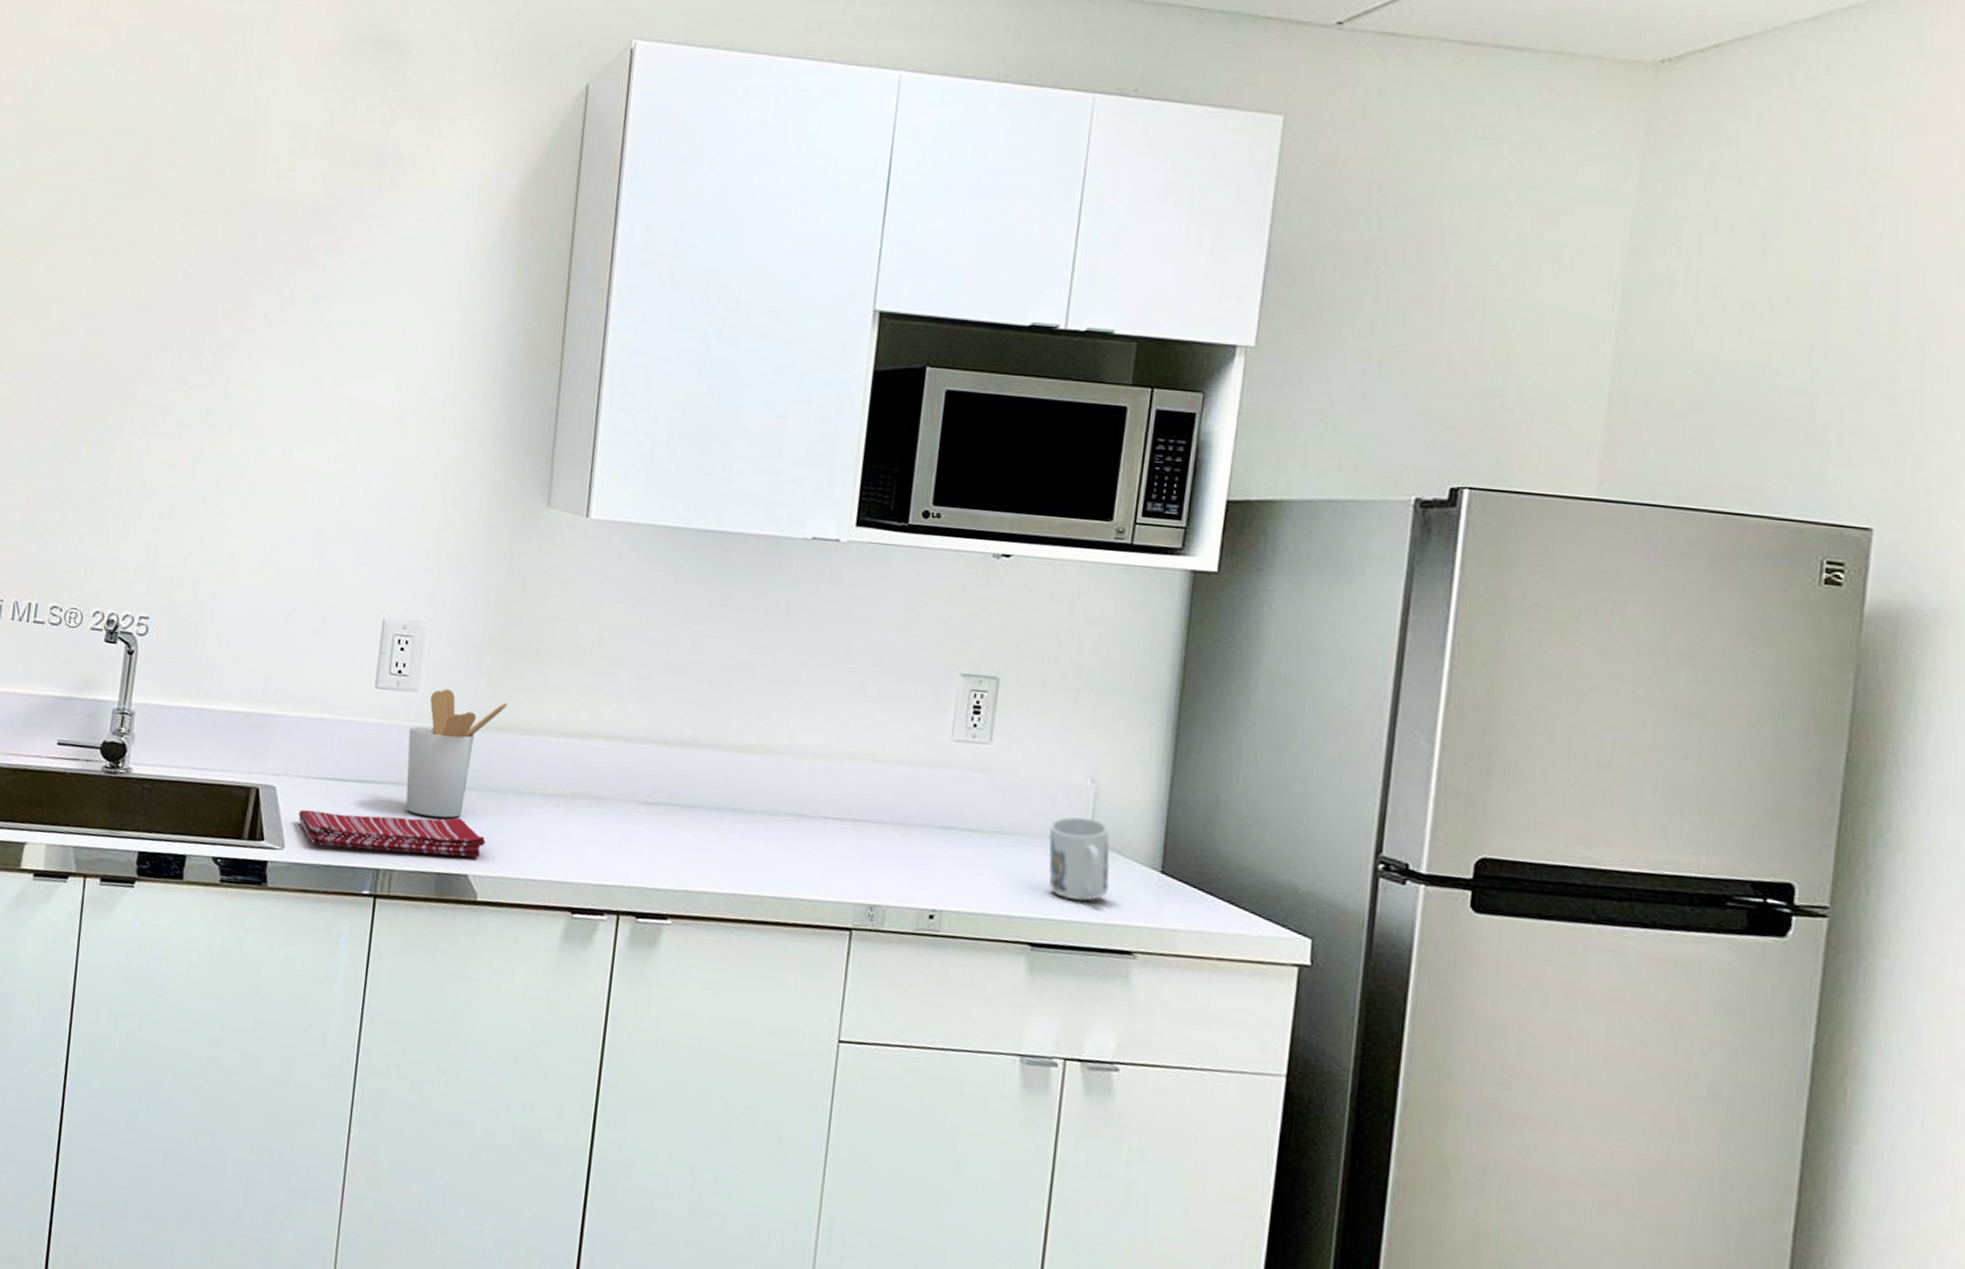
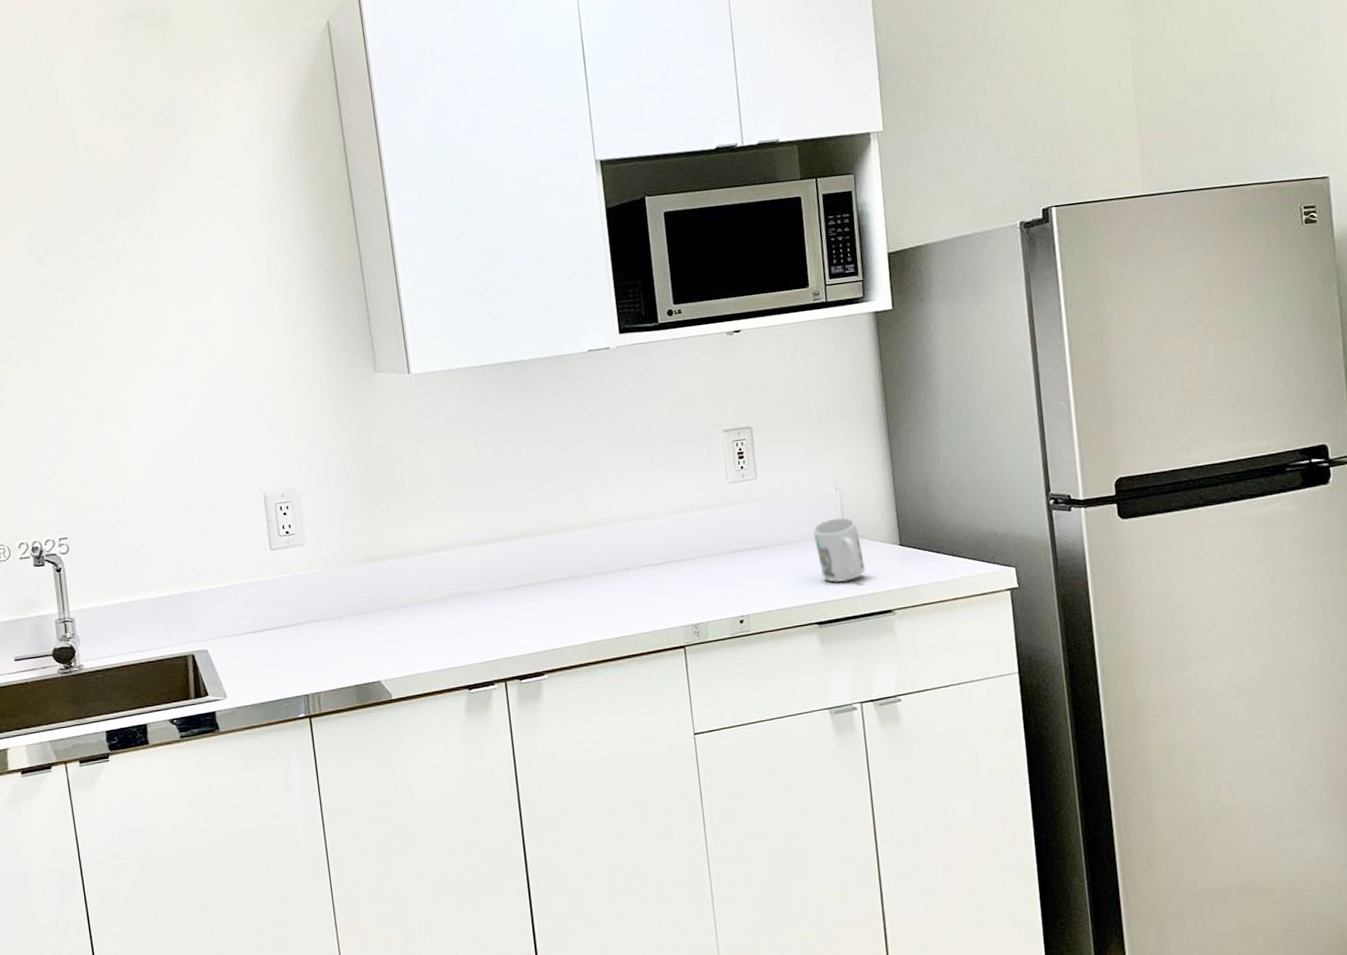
dish towel: present [298,809,486,858] -> none [232,637,389,688]
utensil holder: present [405,689,508,818] -> none [305,536,380,643]

